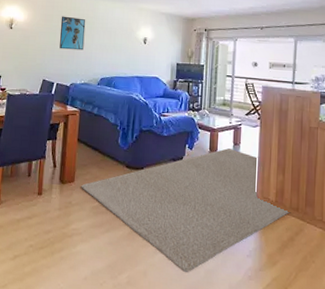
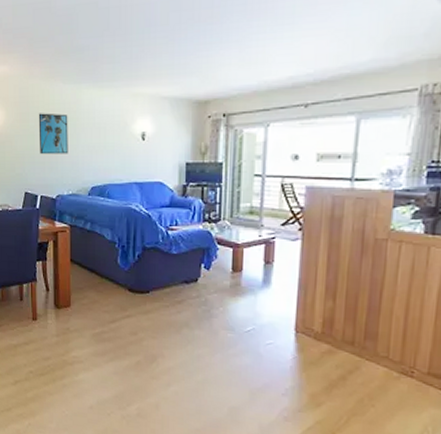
rug: present [81,148,290,272] -> none [78,268,342,408]

